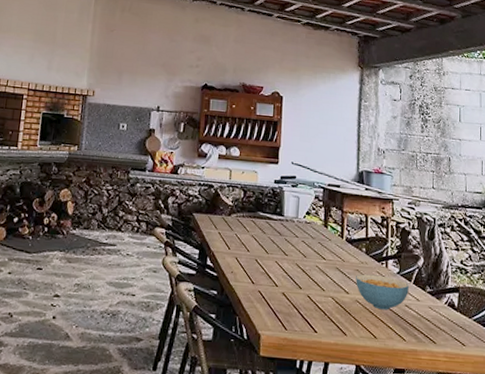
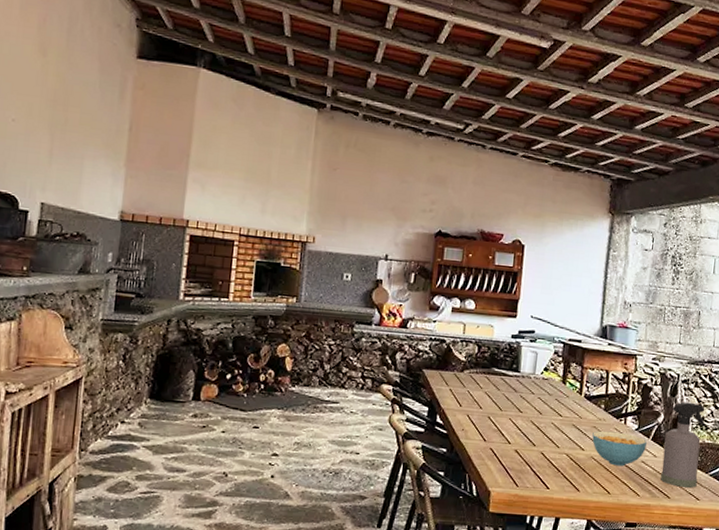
spray bottle: none [425,245,465,333] -> present [660,402,706,488]

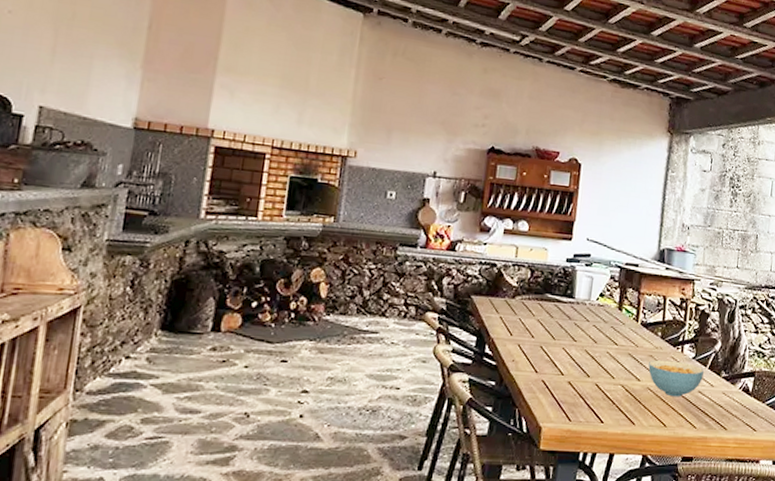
spray bottle: present [660,402,706,488] -> none [717,328,763,418]

